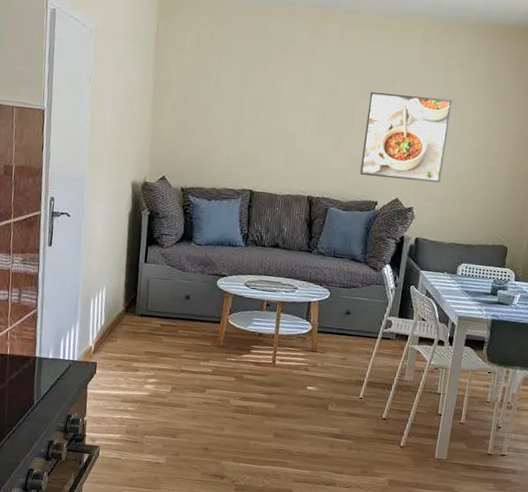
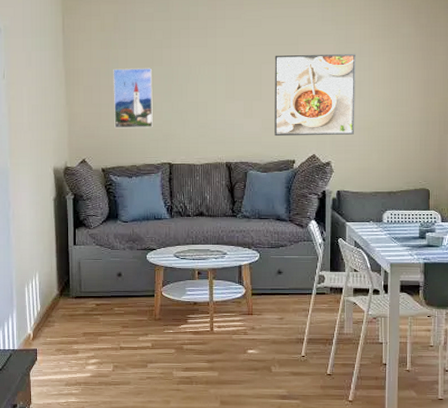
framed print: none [198,85,243,152] -> present [113,68,153,129]

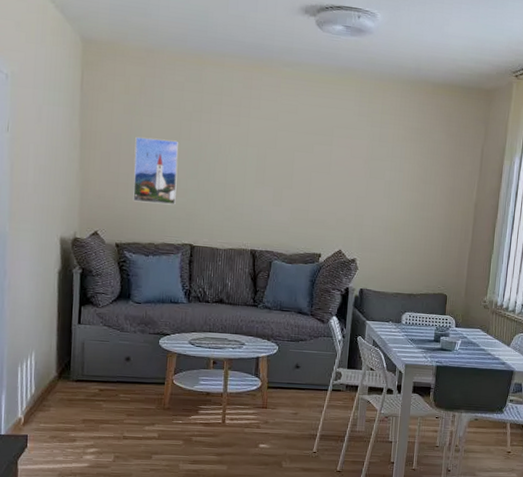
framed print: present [274,54,355,135] -> none [302,145,388,234]

